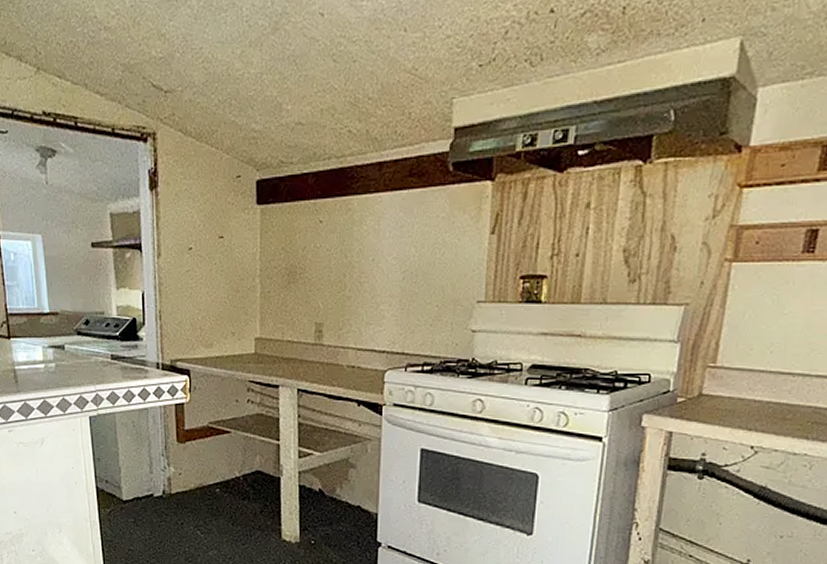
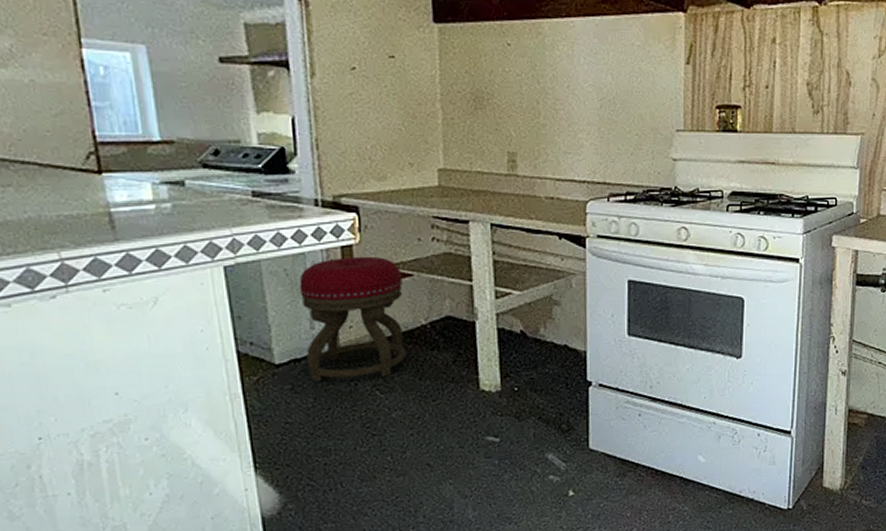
stool: none [143,413,223,520] -> present [299,256,407,382]

